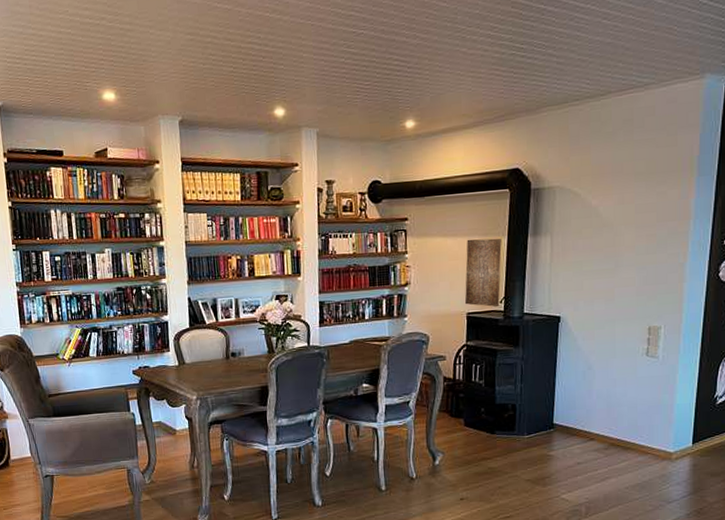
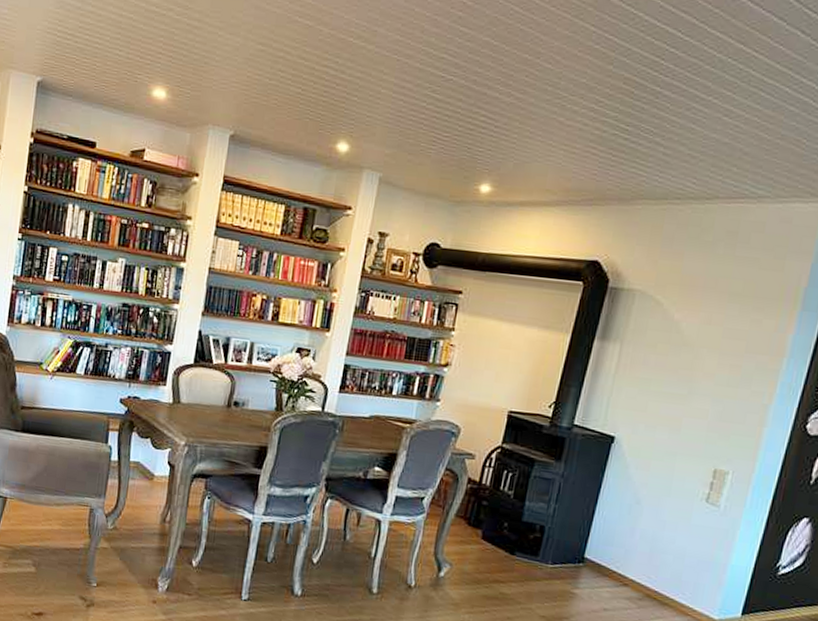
wall art: present [464,238,502,308] -> none [508,328,564,412]

